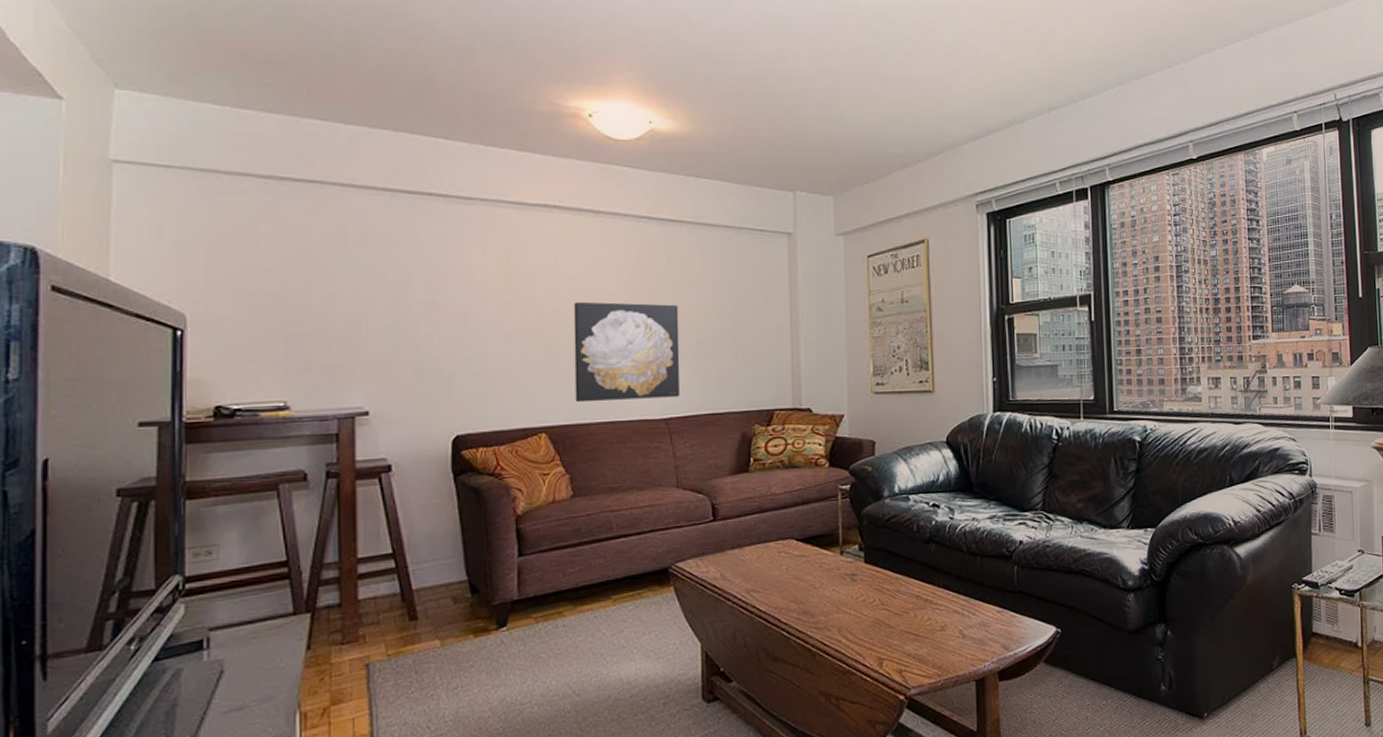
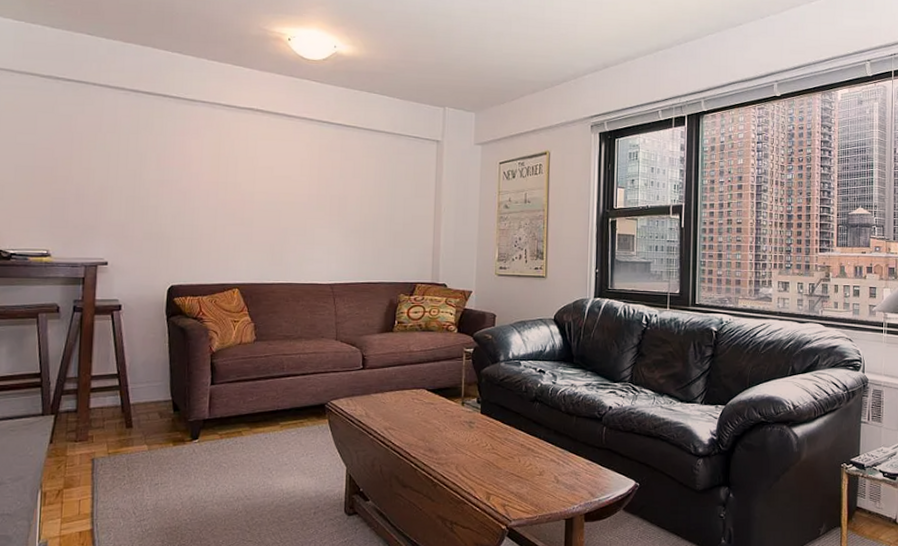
wall art: present [573,301,681,403] -> none [262,186,347,267]

